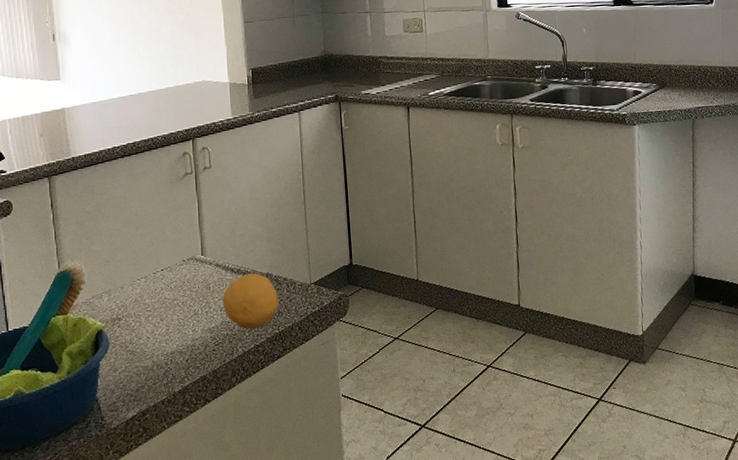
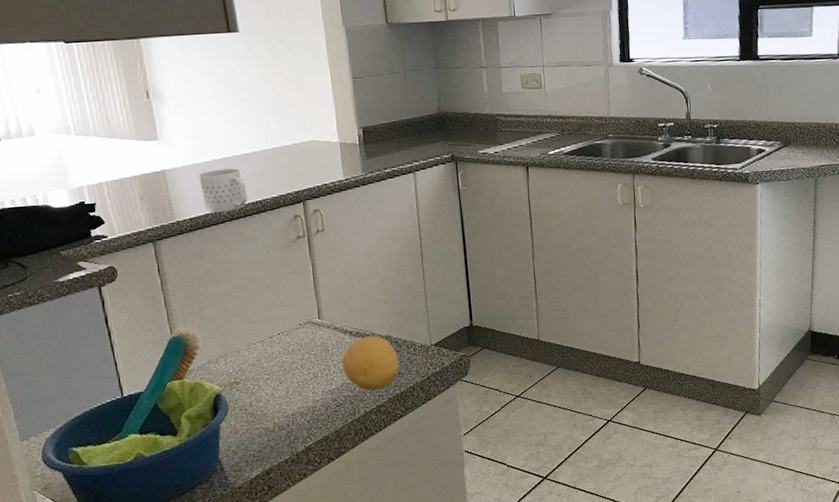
mug: none [96,107,140,150] -> present [199,168,248,213]

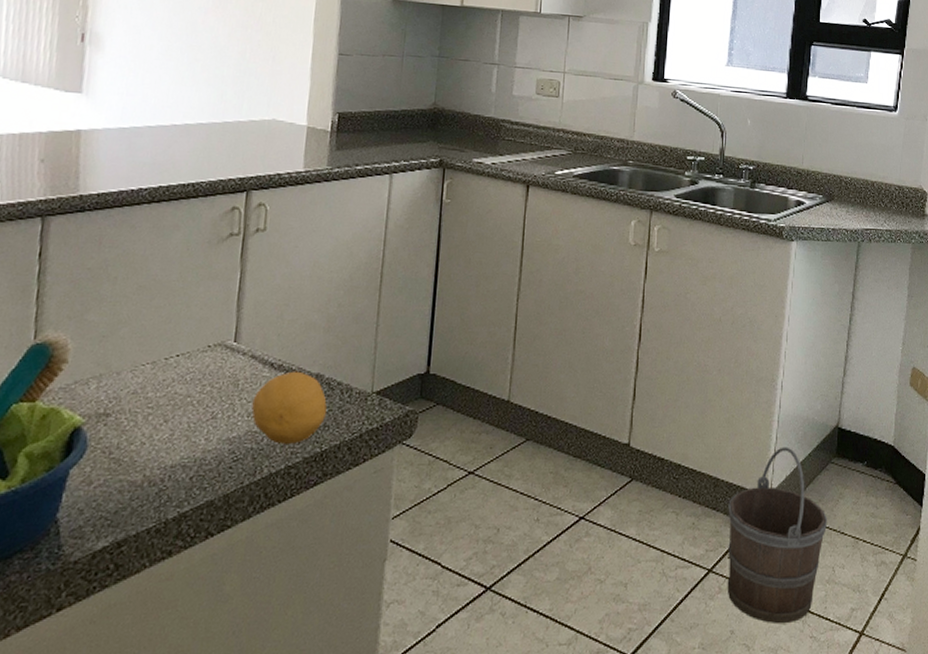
mug: present [199,168,248,213] -> none [120,138,180,192]
bucket: none [725,350,808,483] -> present [727,446,828,623]

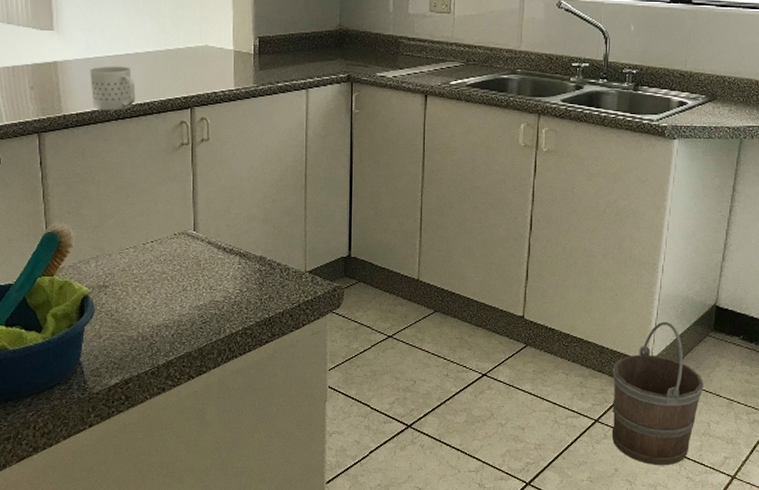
mug: none [120,138,180,192] -> present [90,66,136,111]
fruit: present [251,371,327,444] -> none [212,254,270,311]

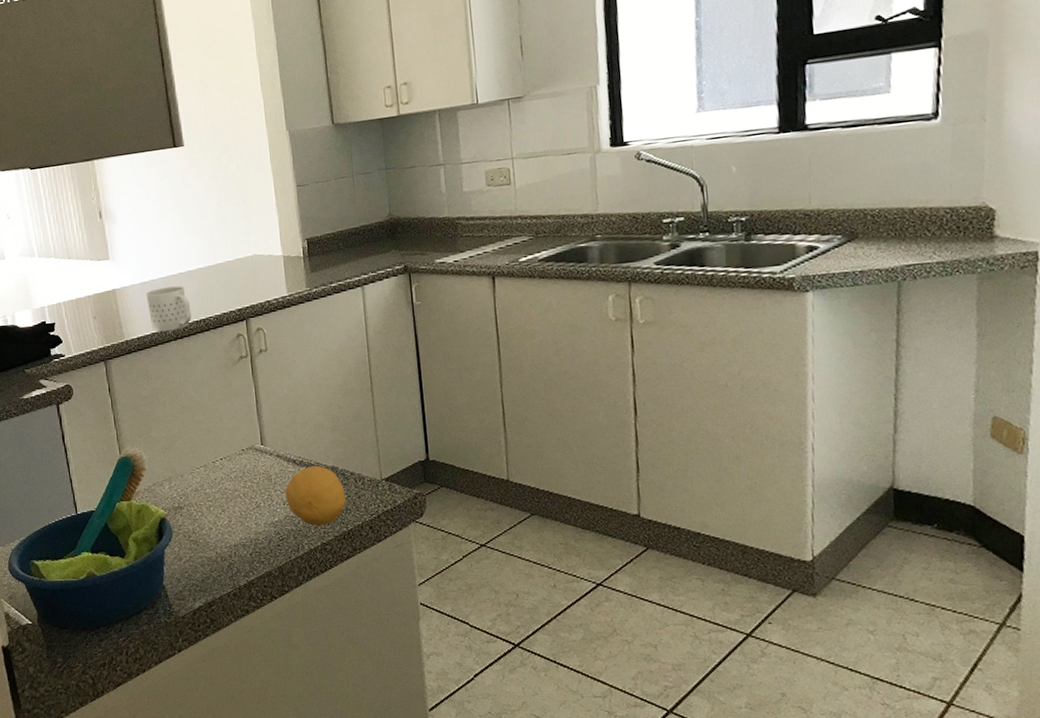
fruit: none [212,254,270,311] -> present [285,465,346,526]
bucket: present [611,321,705,465] -> none [761,511,891,688]

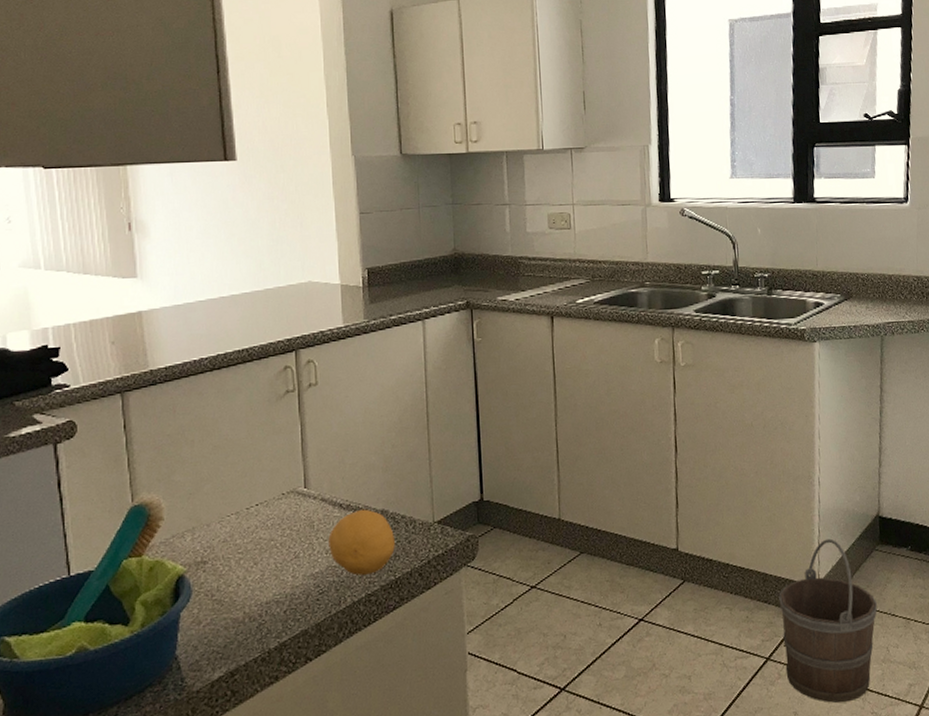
mug: present [146,286,192,332] -> none [179,311,233,362]
bucket: none [761,511,891,688] -> present [779,538,878,703]

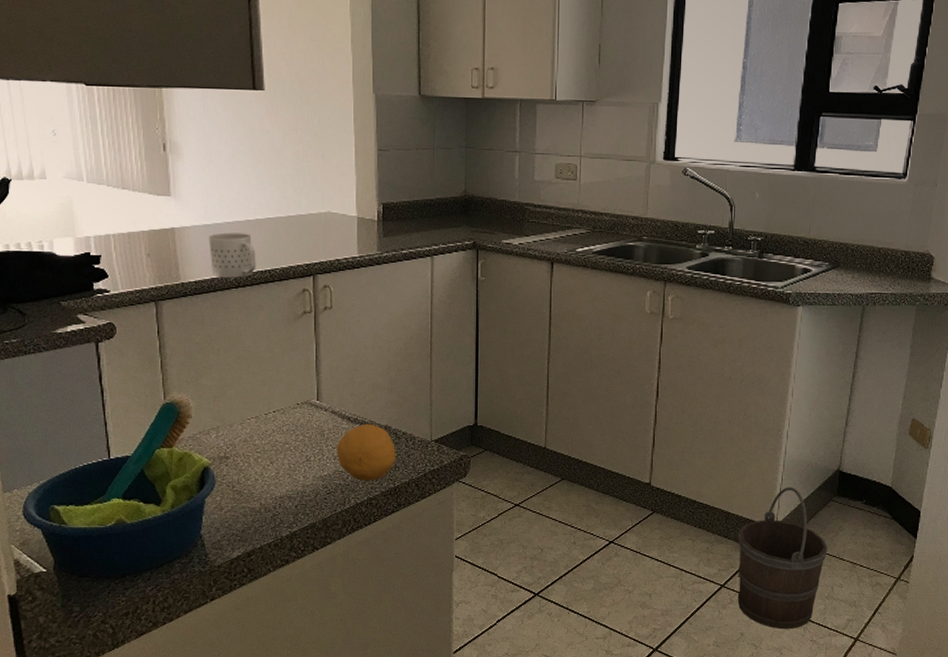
mug: none [179,311,233,362] -> present [209,232,256,278]

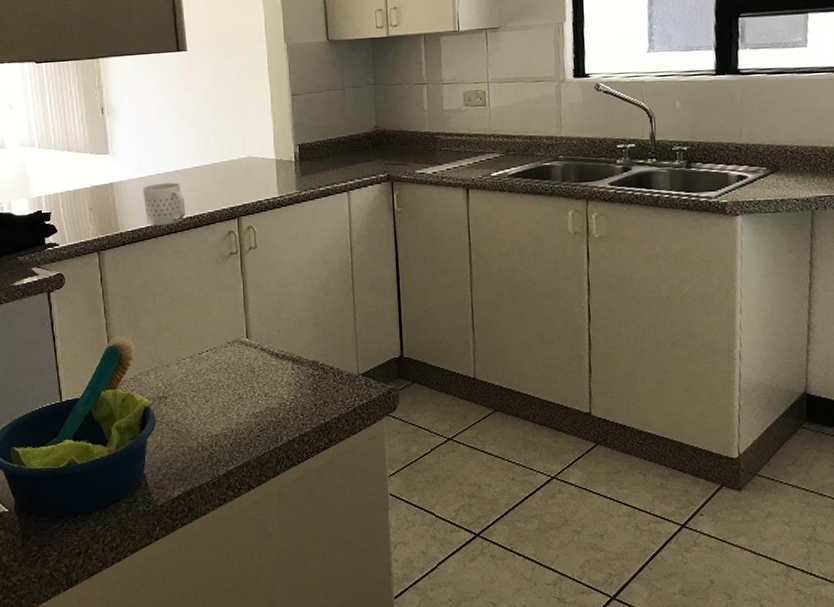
fruit: present [337,423,396,481] -> none [267,359,324,417]
bucket: present [737,487,828,629] -> none [695,413,804,575]

